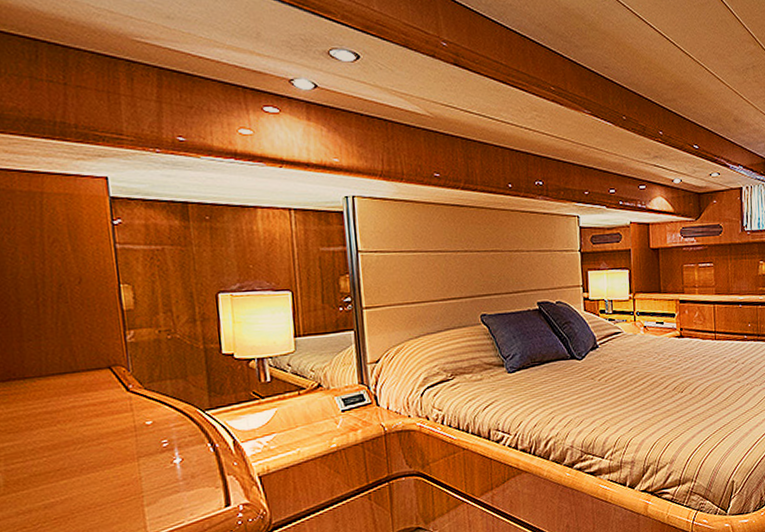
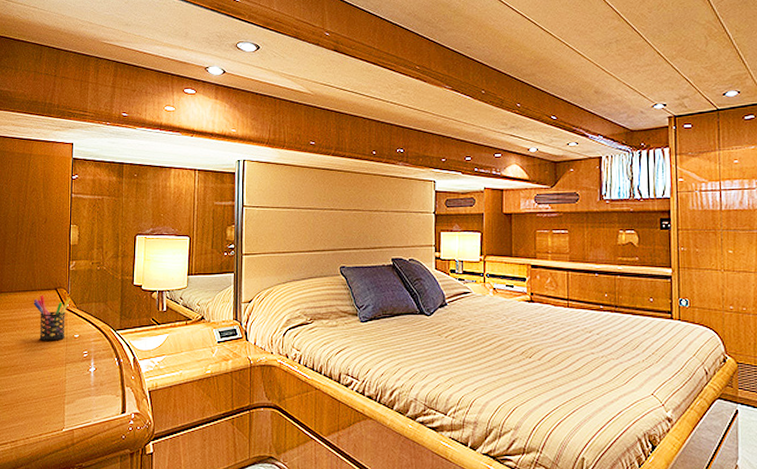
pen holder: none [77,376,133,434] -> present [33,295,70,341]

